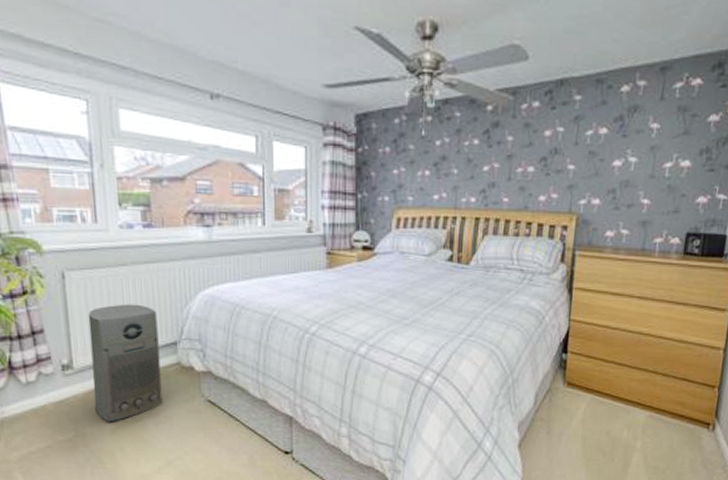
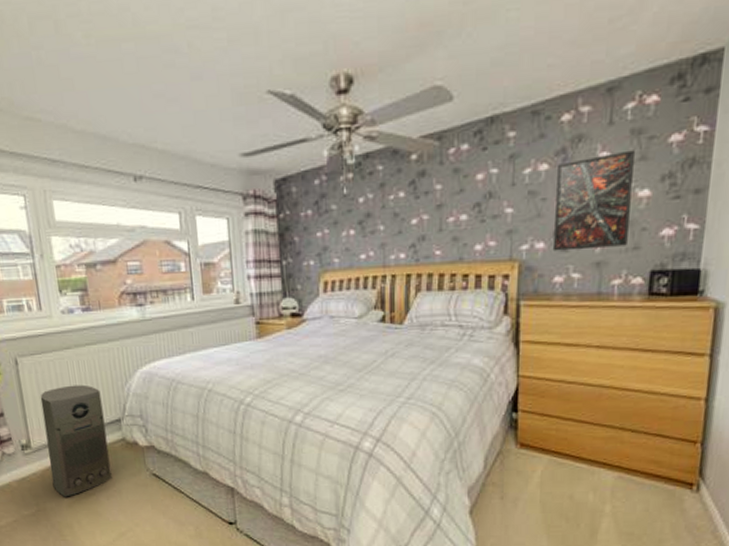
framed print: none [606,124,680,209] -> present [552,150,635,251]

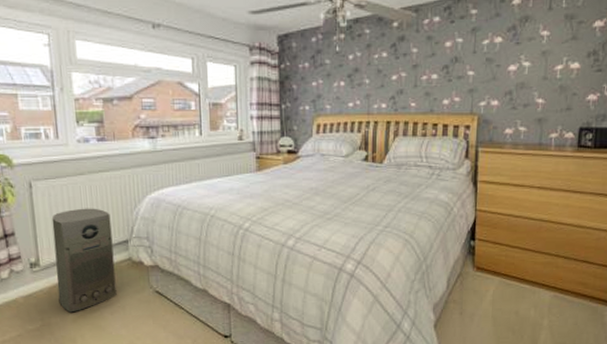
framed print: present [552,150,635,251] -> none [504,31,568,108]

